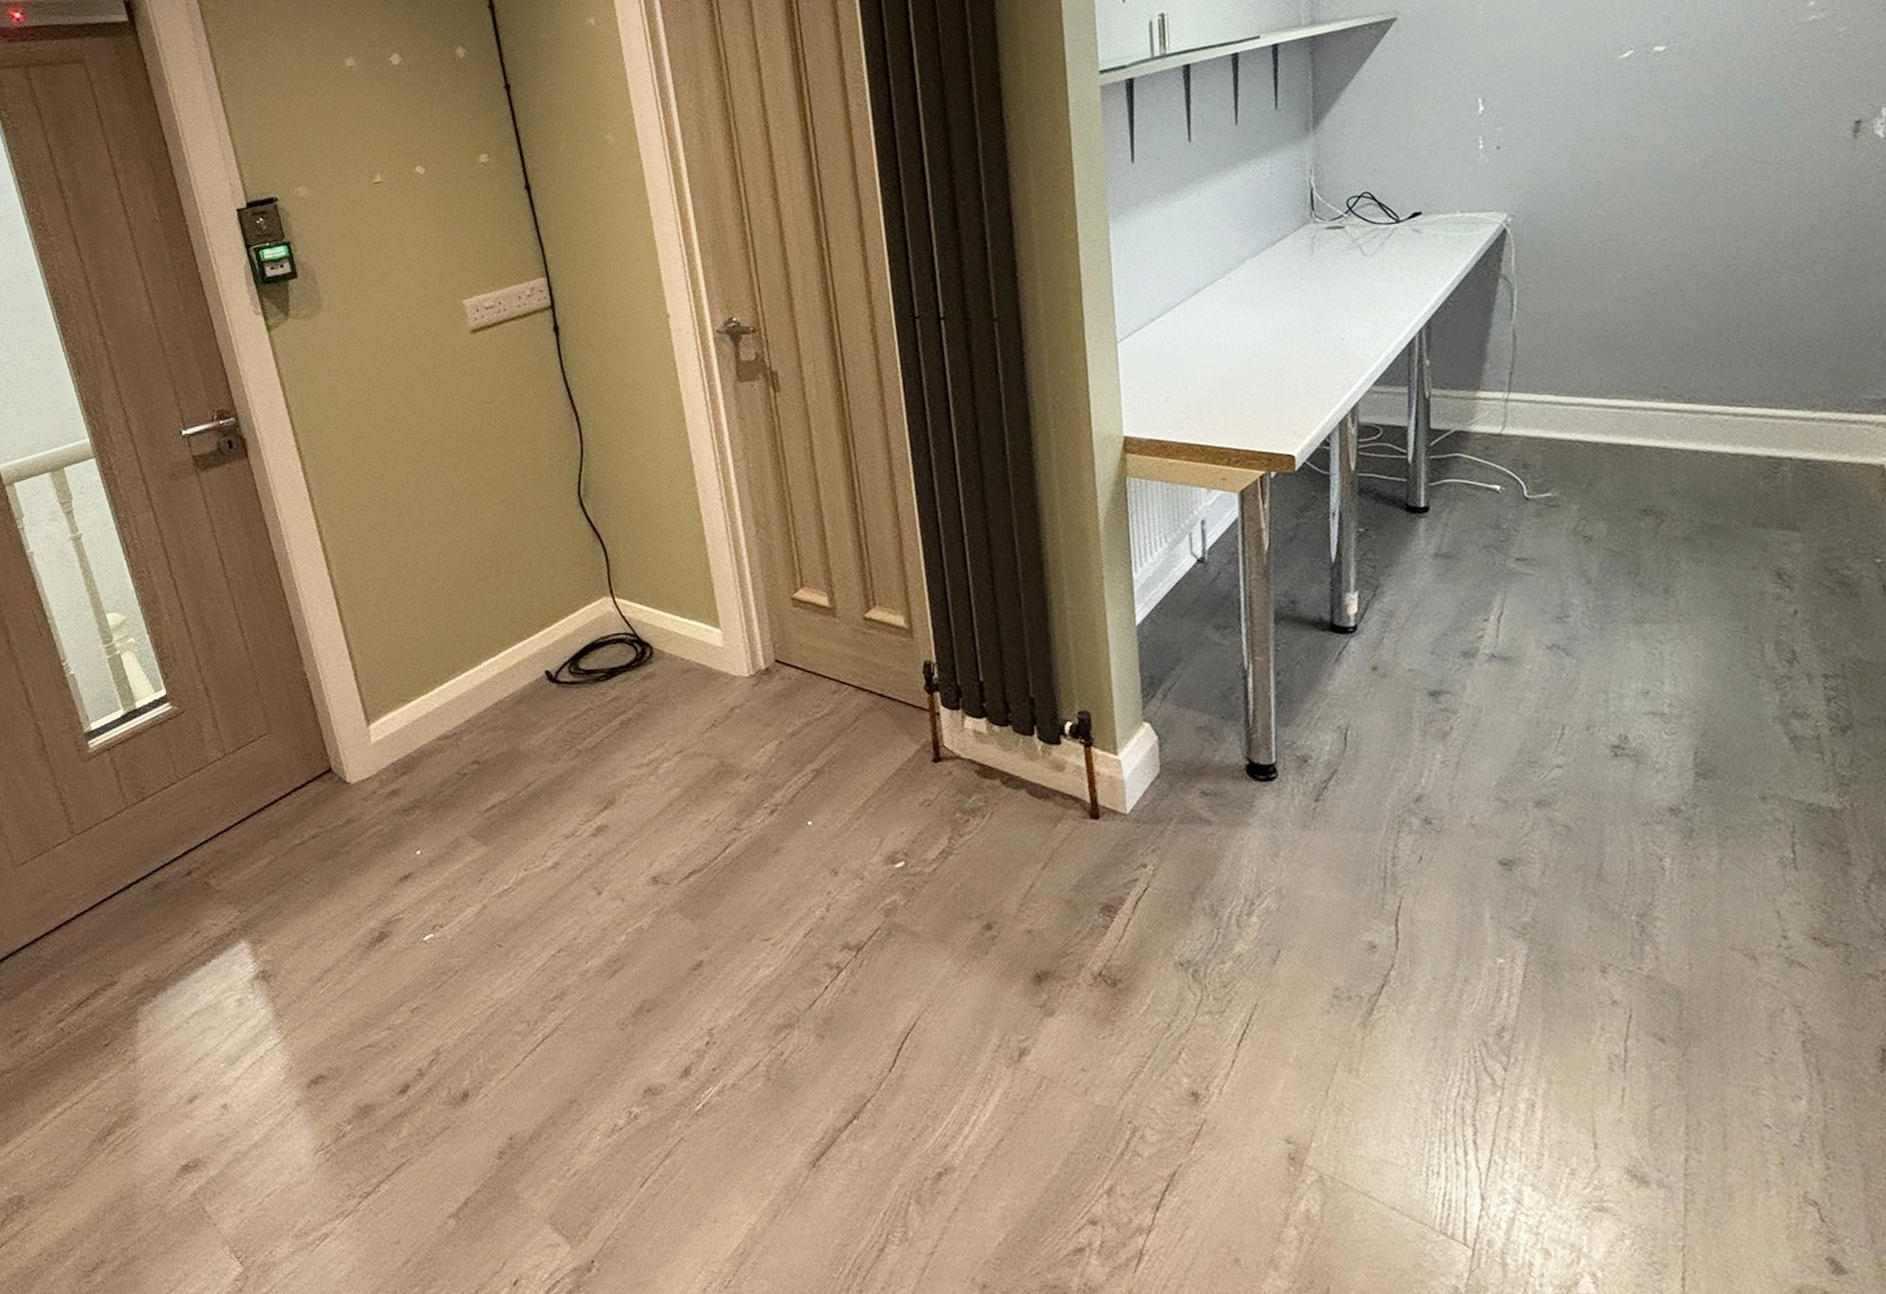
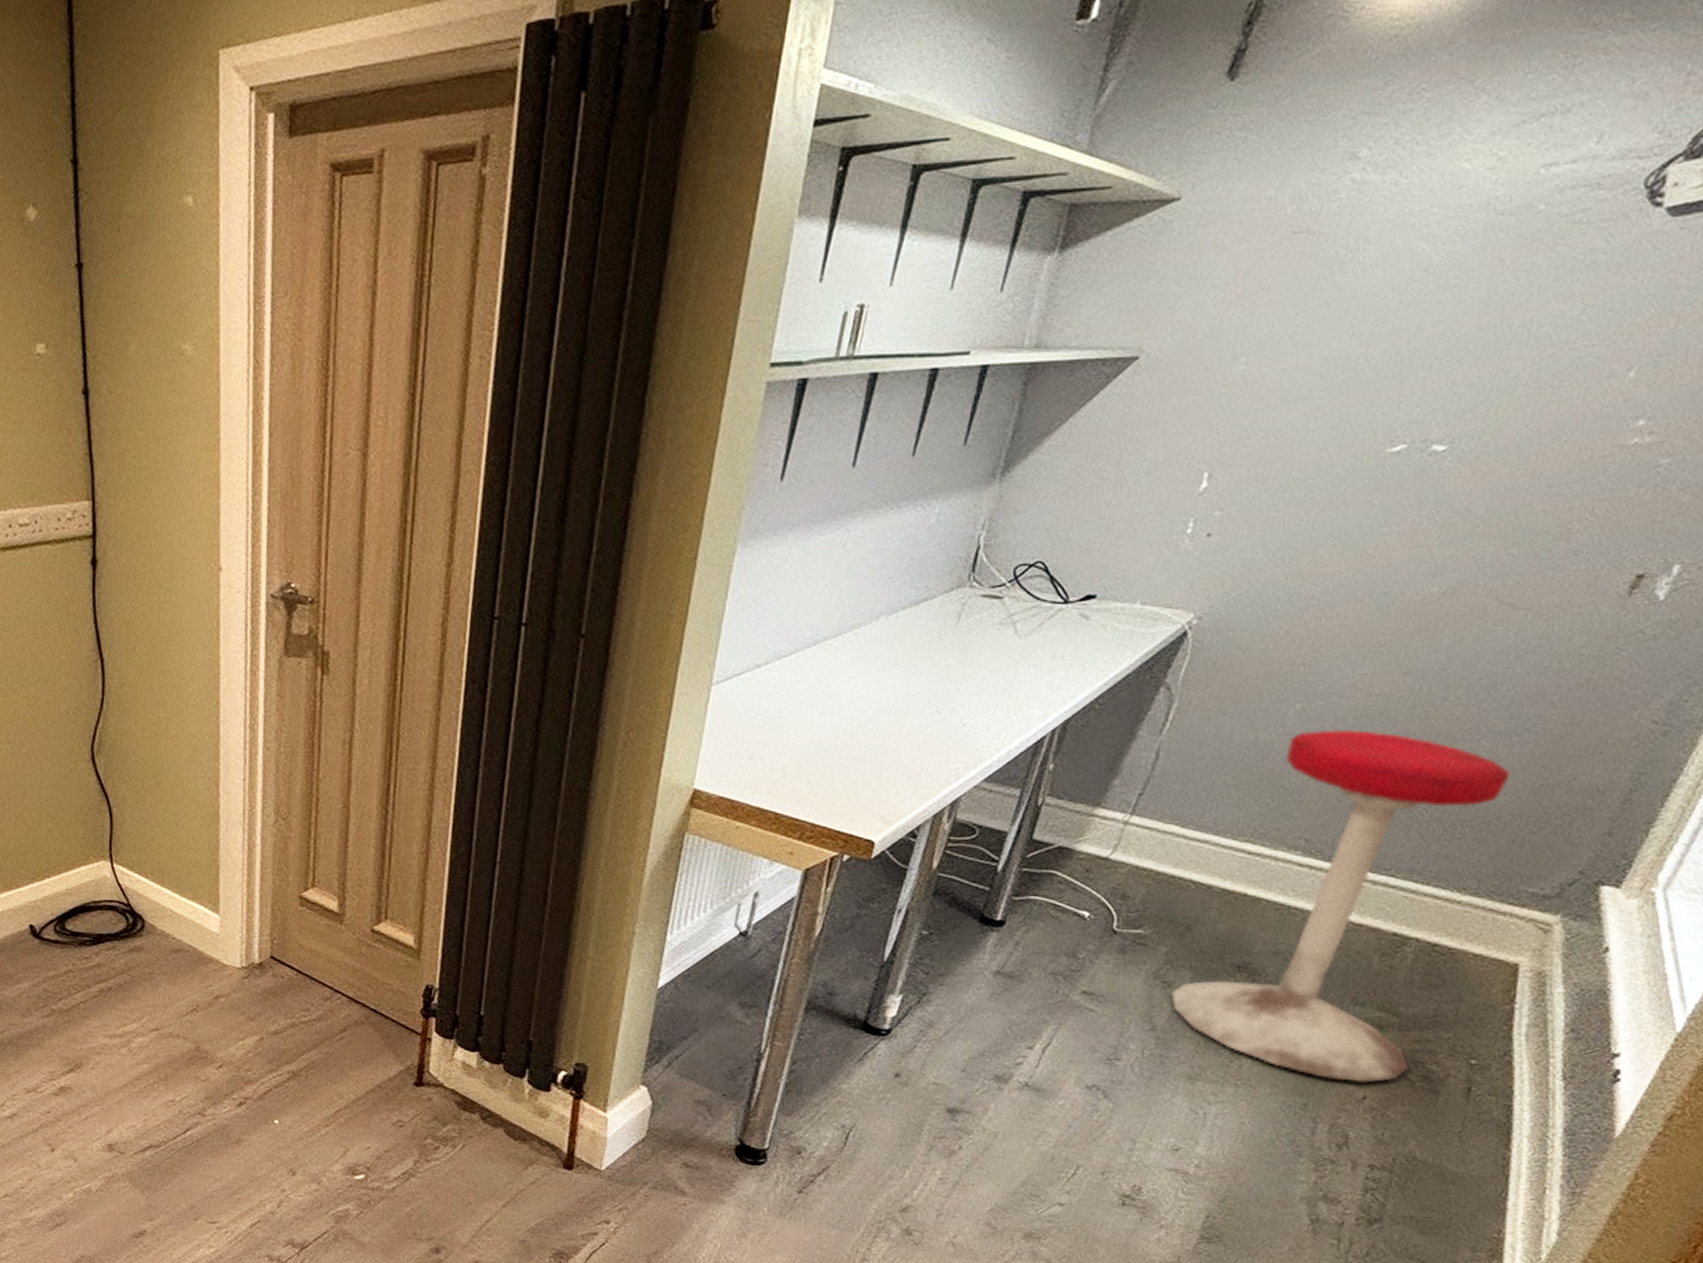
stool: none [1594,283,1825,600] -> present [1171,730,1510,1083]

